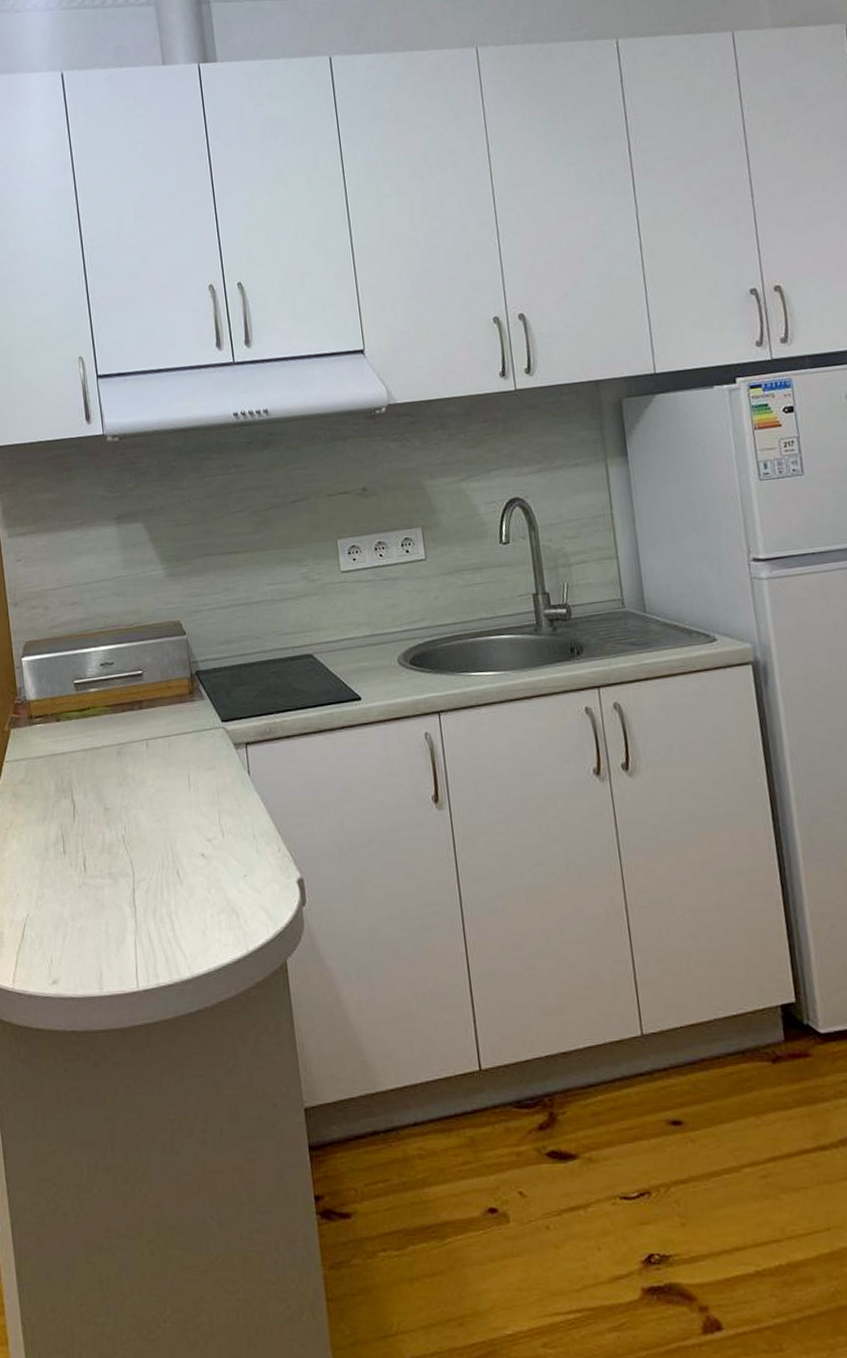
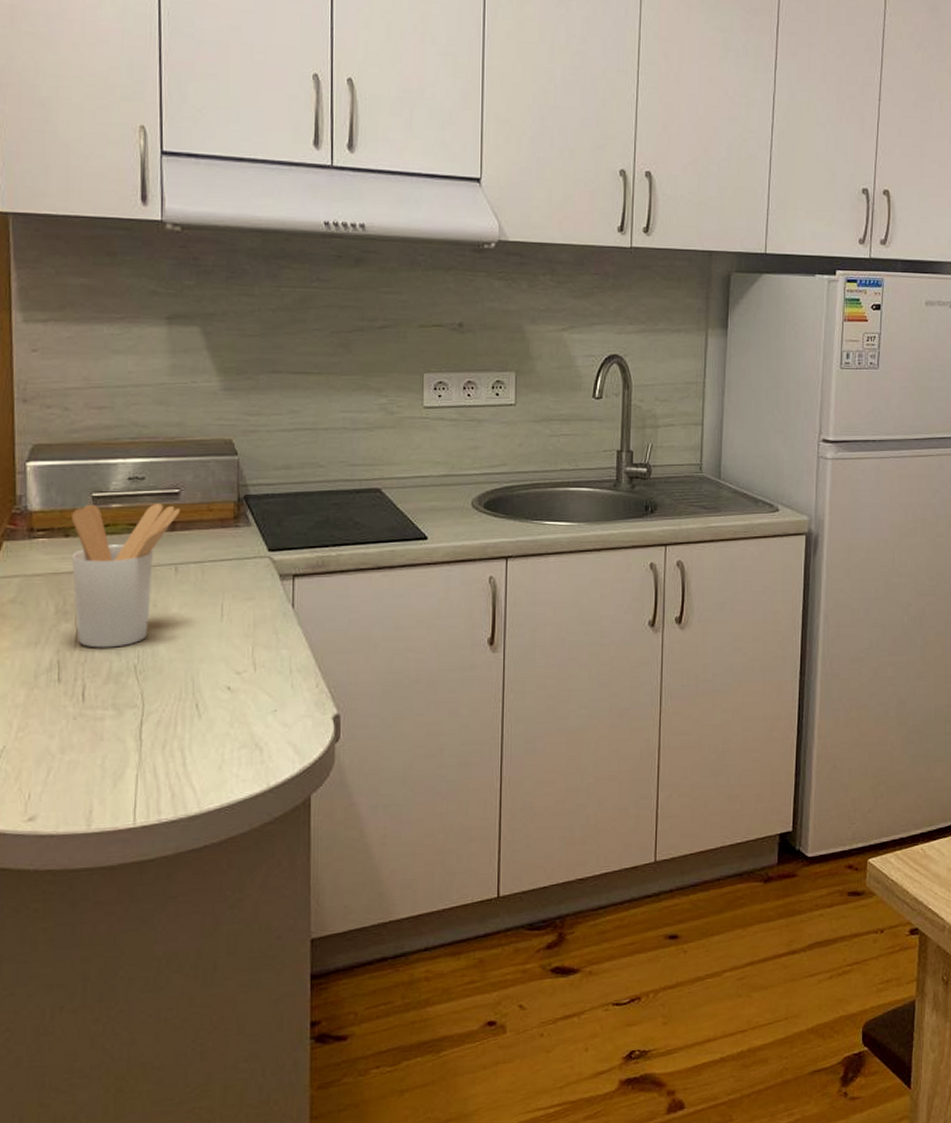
utensil holder: none [60,685,145,821] -> present [71,504,181,648]

